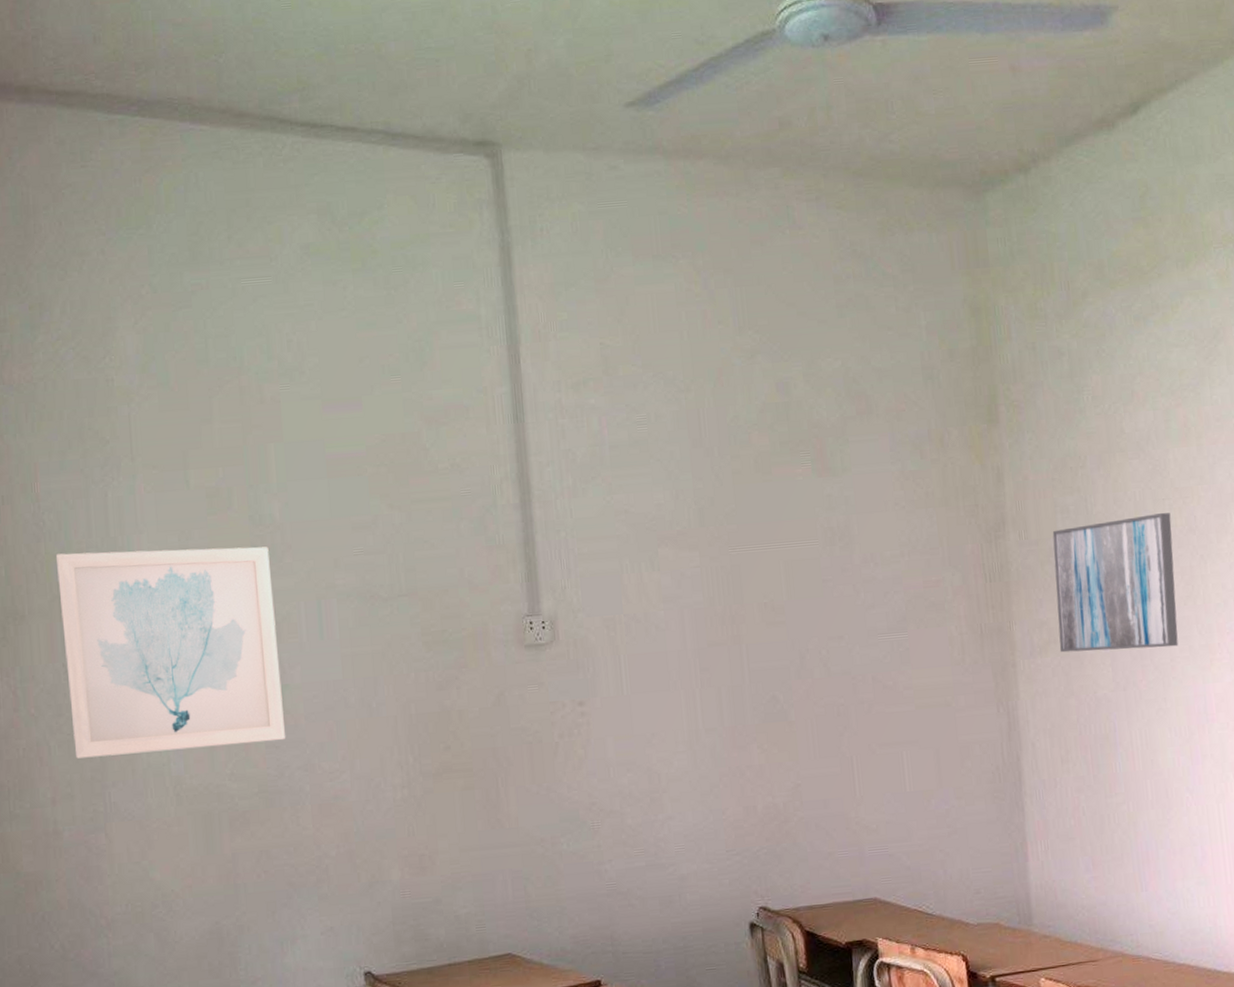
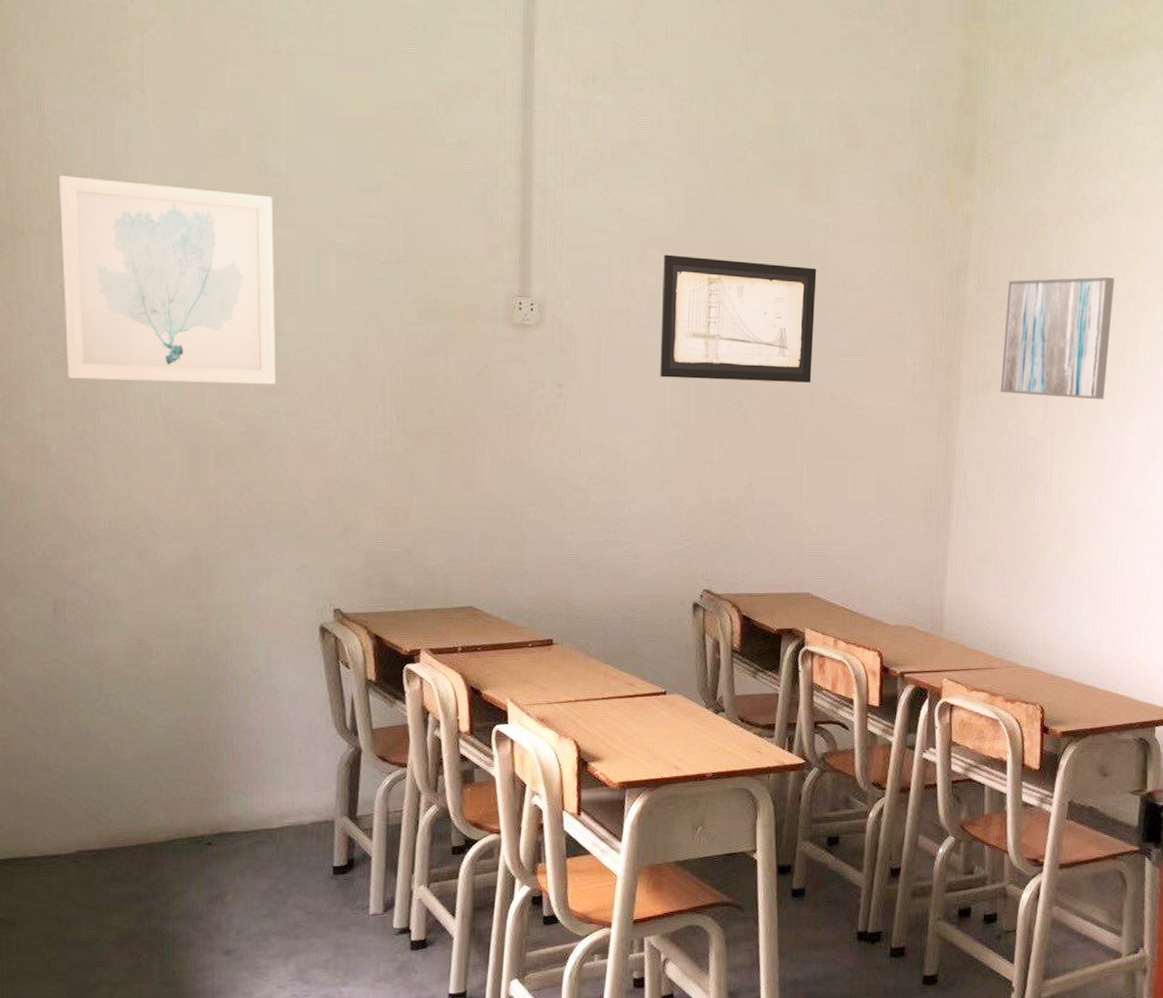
wall art: none [676,545,851,682] -> present [660,254,817,383]

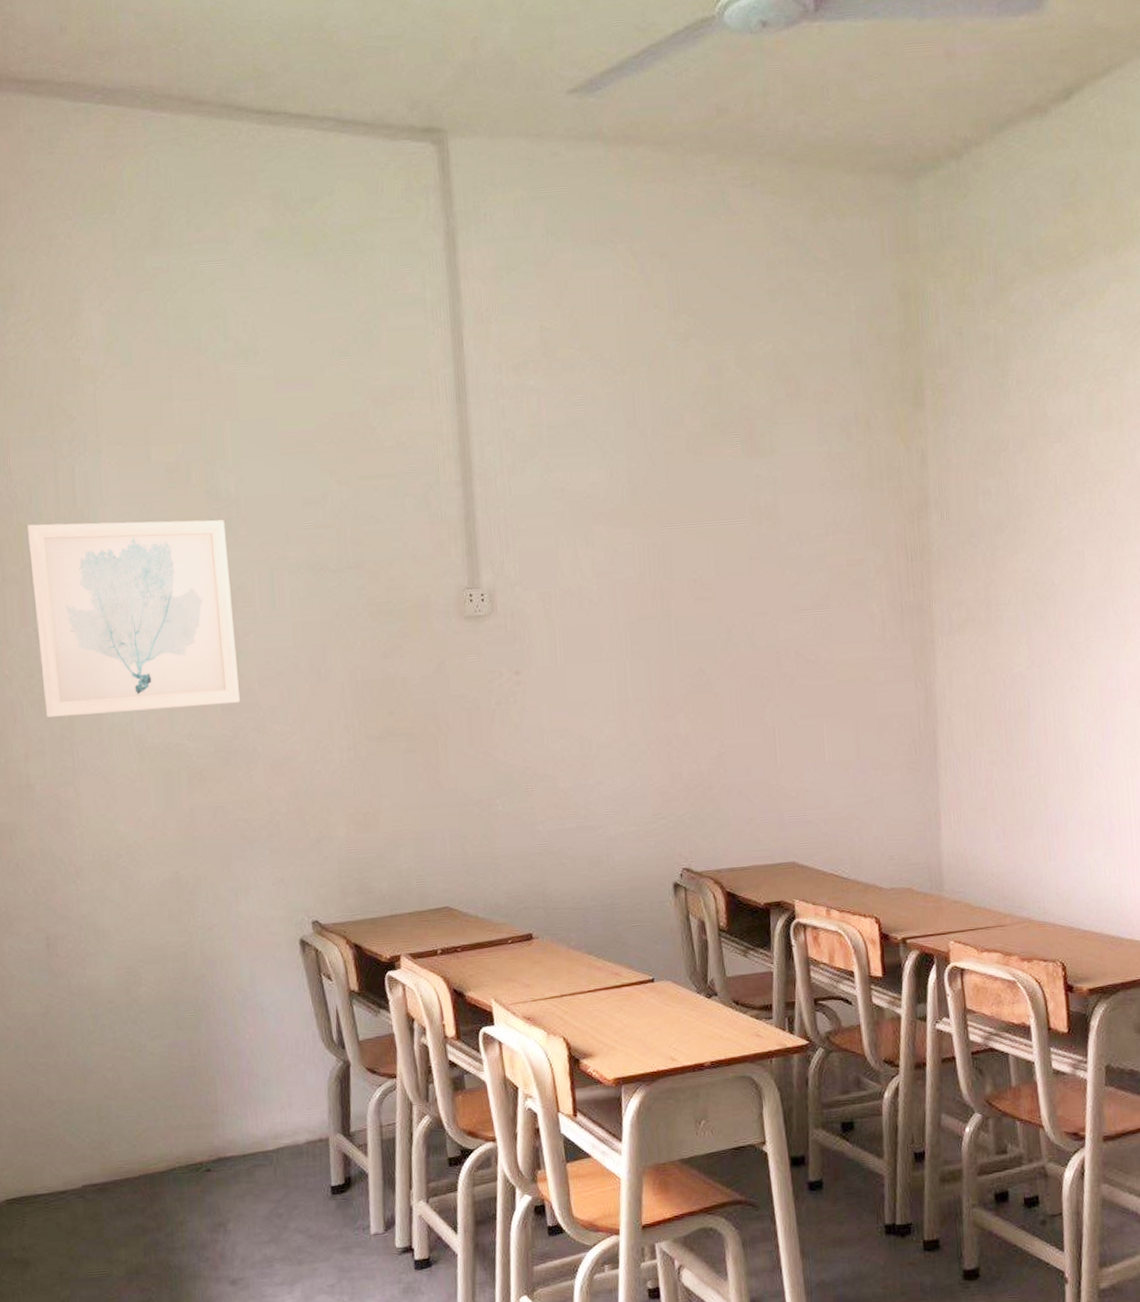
wall art: present [660,254,817,383] -> none [610,524,775,654]
wall art: present [1000,276,1115,400] -> none [973,495,1094,631]

